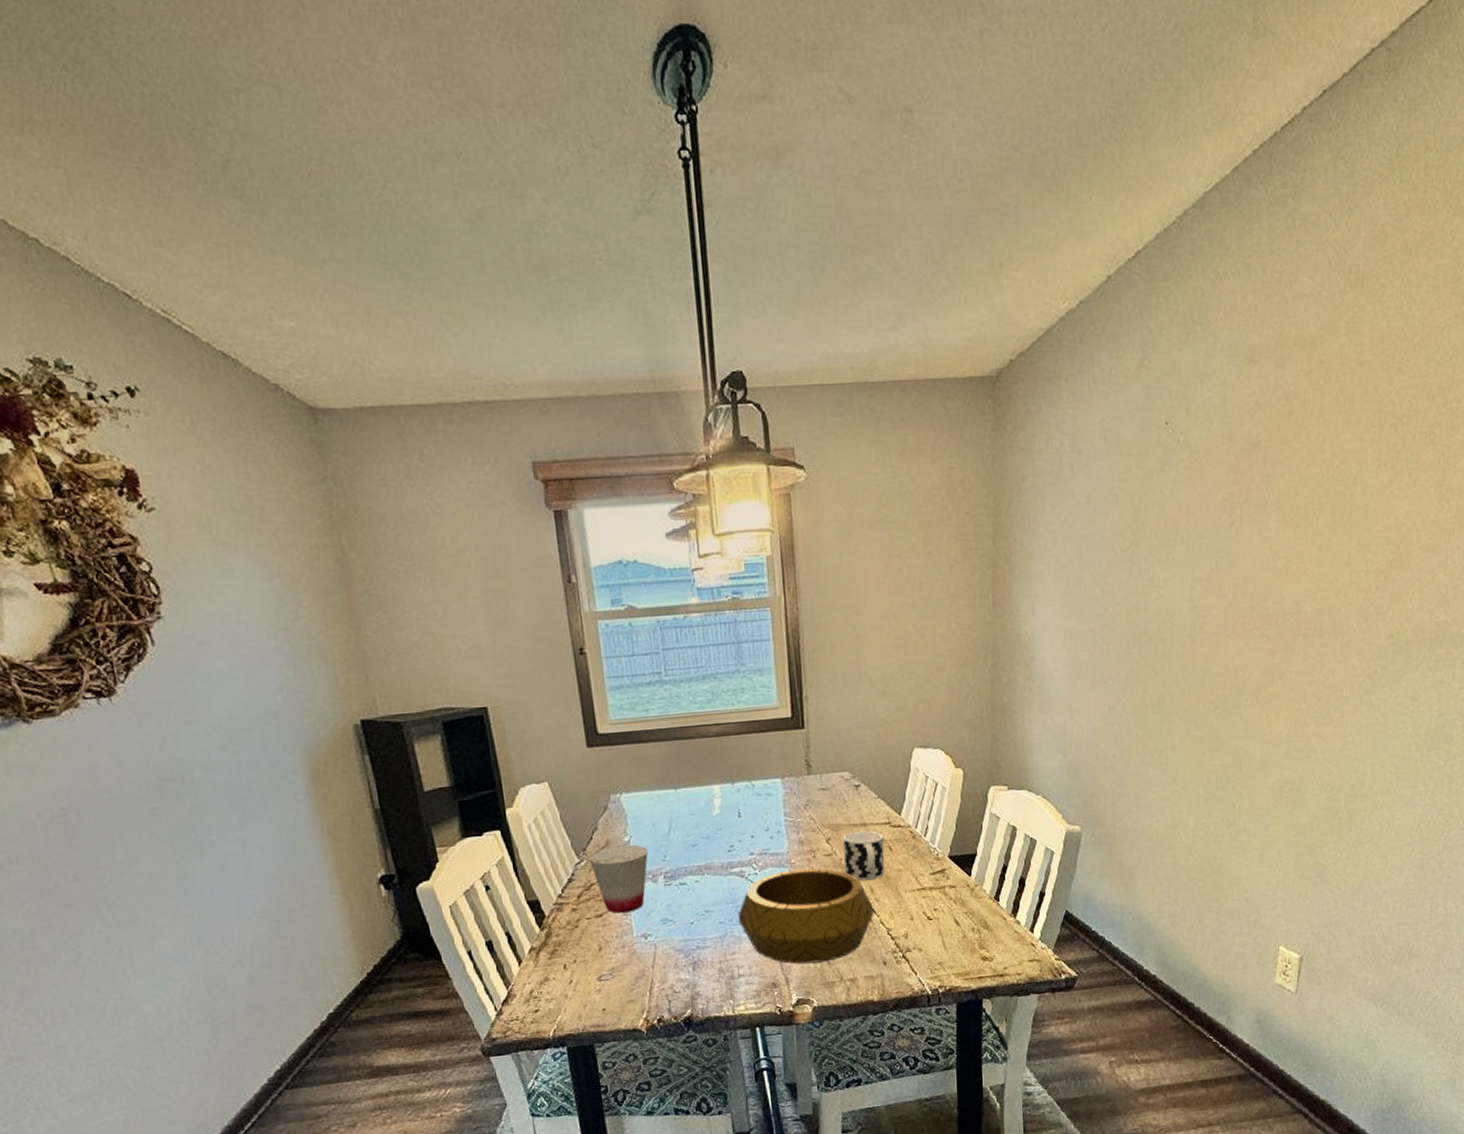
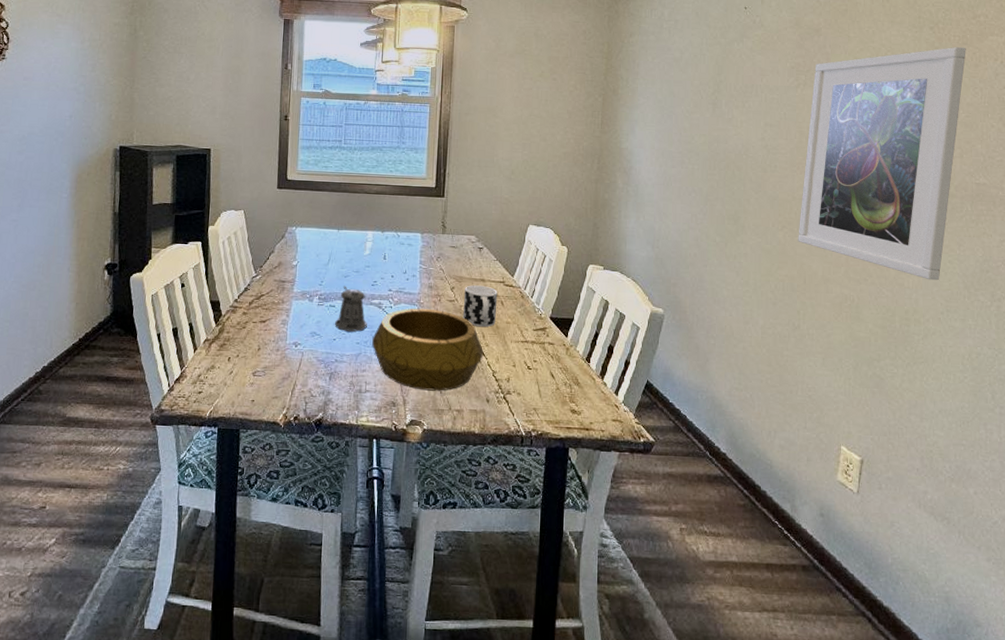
cup: present [589,845,648,914] -> none [263,267,309,323]
pepper shaker: none [689,857,730,911] -> present [335,286,367,332]
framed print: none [1233,446,1433,747] -> present [798,46,966,281]

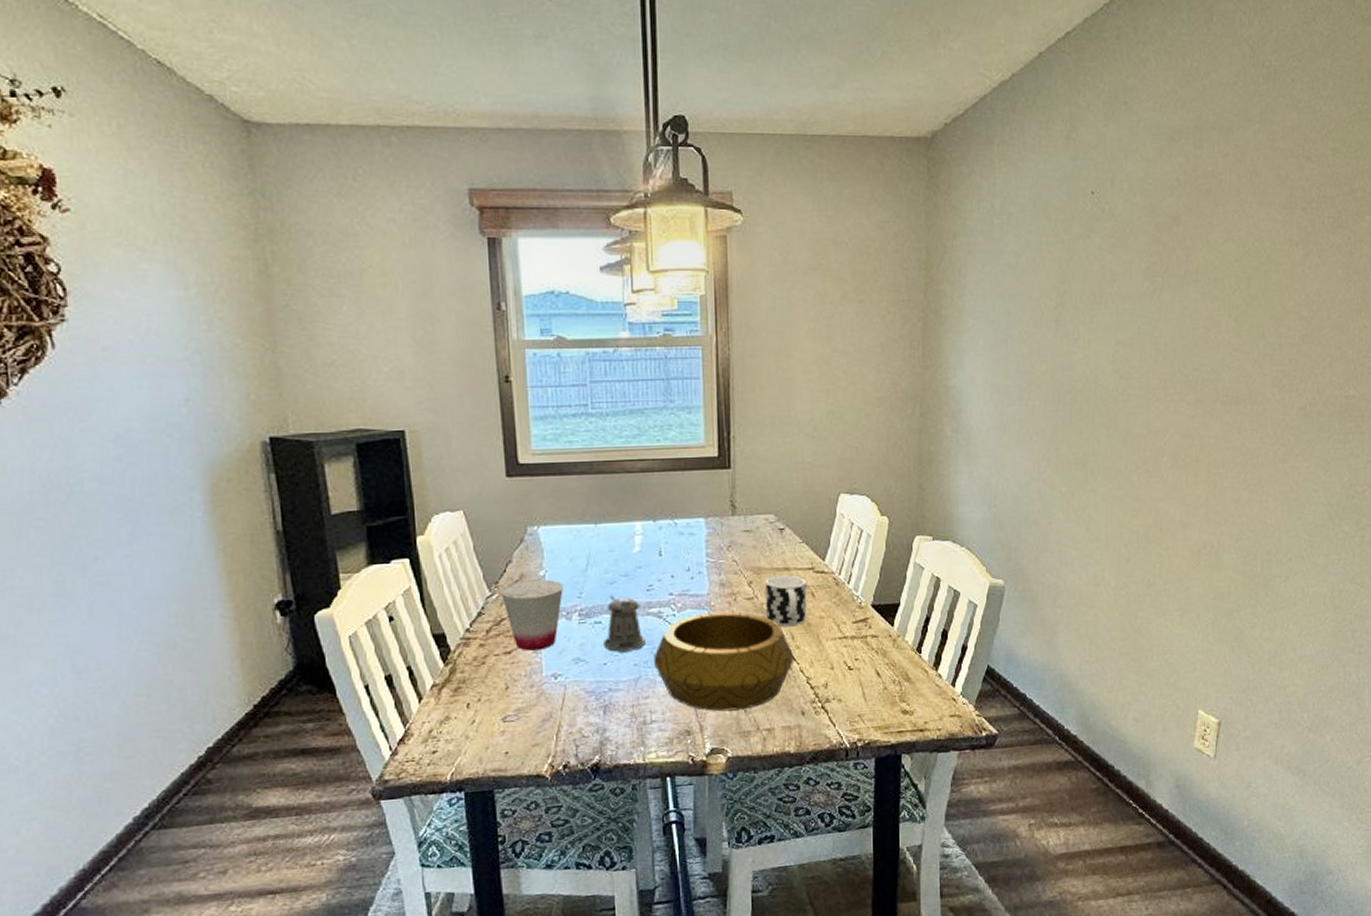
cup: none [263,267,309,323] -> present [501,579,563,651]
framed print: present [798,46,966,281] -> none [1153,230,1341,514]

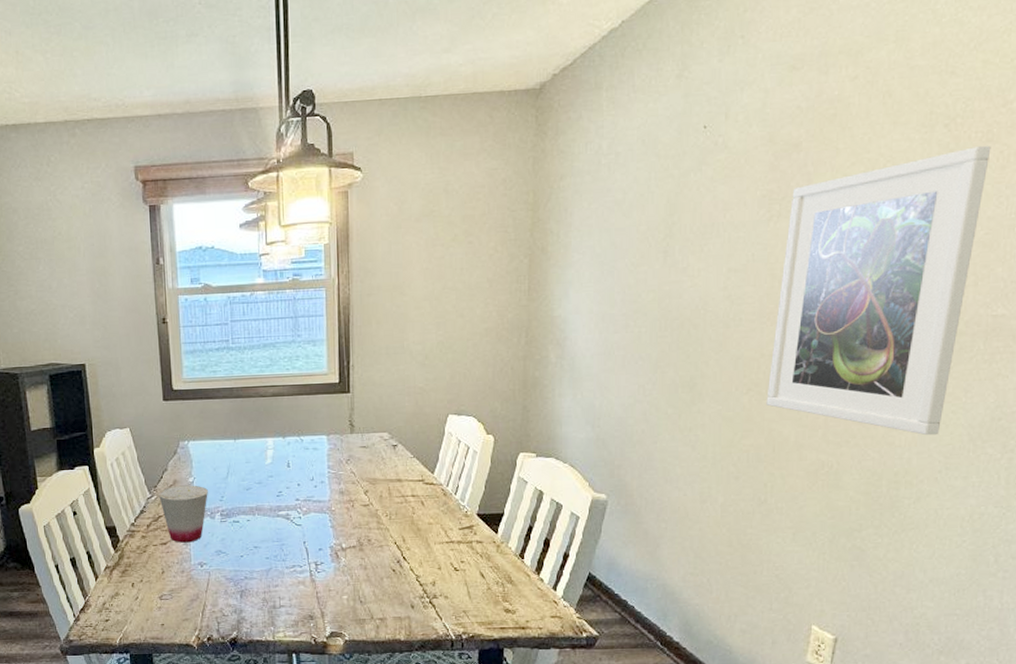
pepper shaker: present [604,595,646,652] -> none [241,499,276,547]
decorative bowl: present [654,611,795,712] -> none [282,515,406,601]
cup: present [765,575,807,627] -> none [379,486,417,531]
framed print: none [1153,230,1341,514] -> present [766,145,991,436]

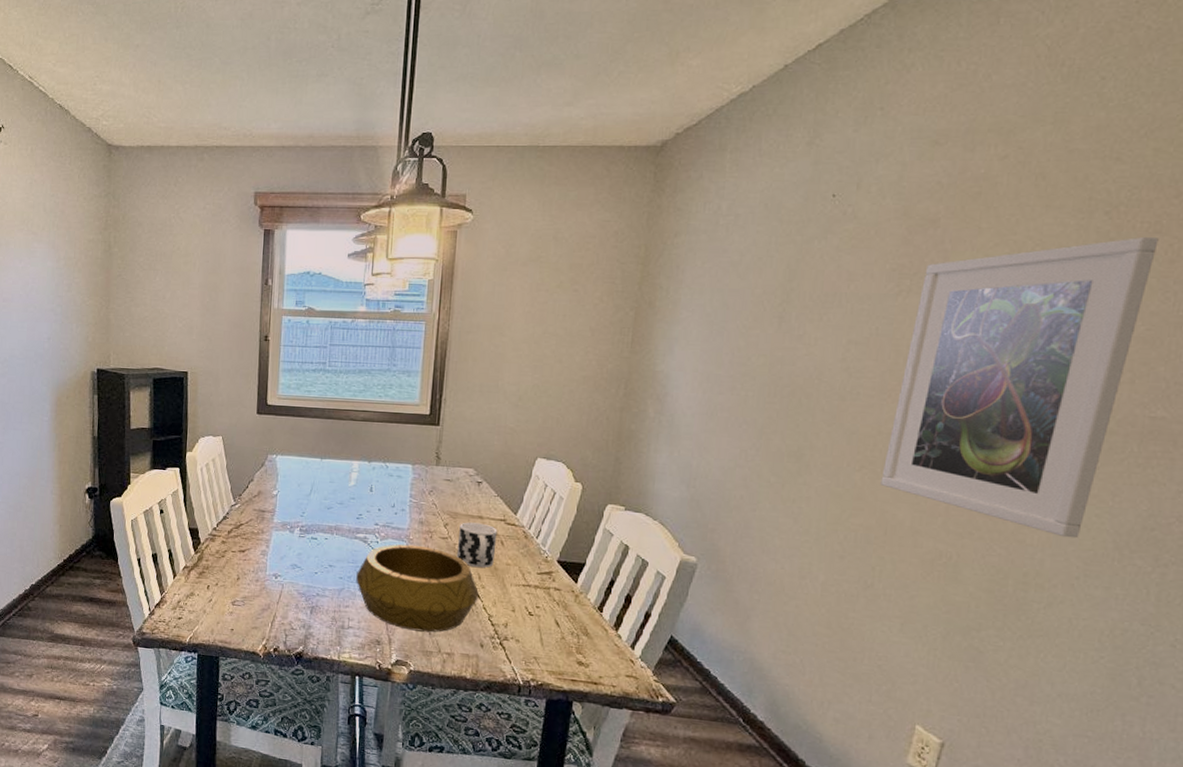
cup: present [159,485,208,543] -> none [242,496,290,553]
decorative bowl: none [282,515,406,601] -> present [356,544,480,633]
cup: none [379,486,417,531] -> present [456,522,497,568]

